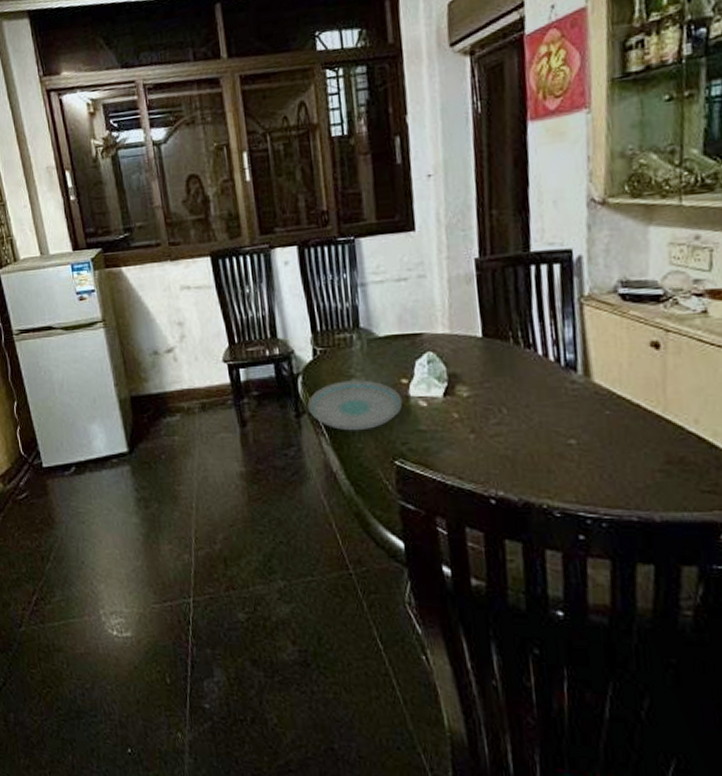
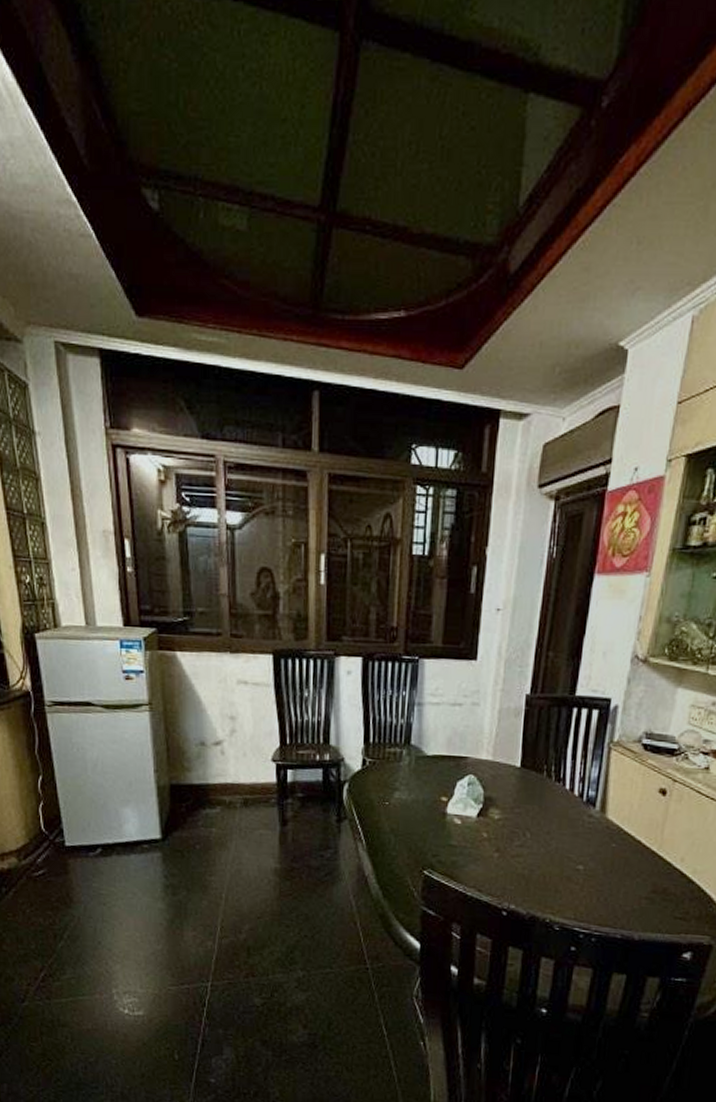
plate: present [307,380,403,431] -> none [350,792,440,841]

